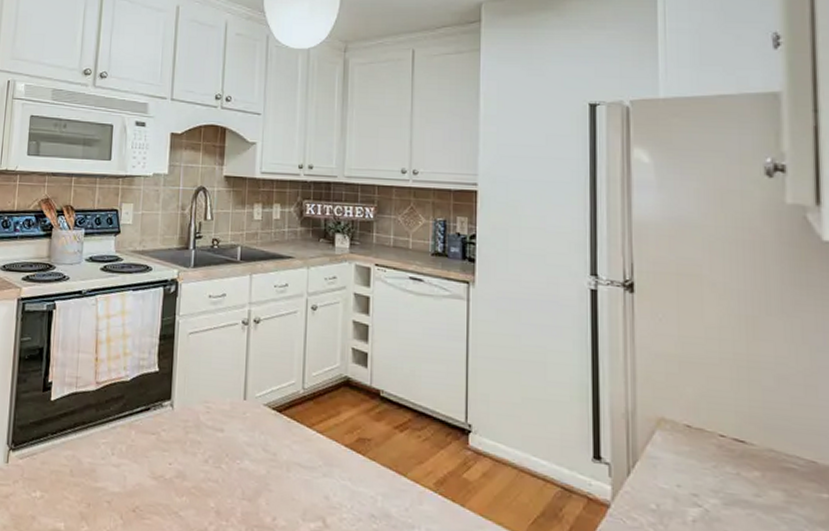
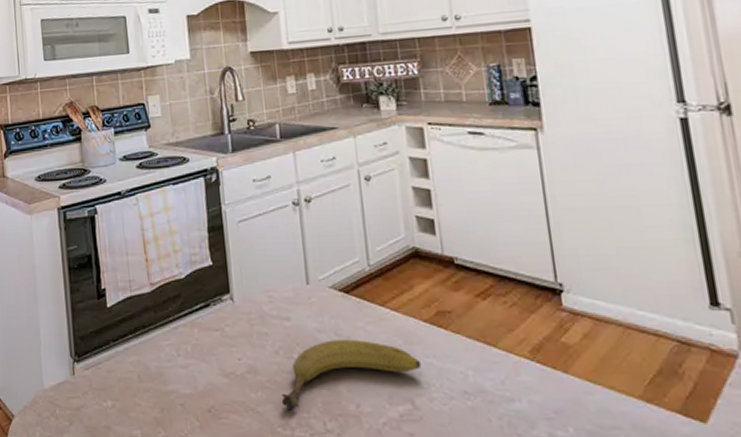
fruit: none [203,454,337,516] -> present [281,340,422,409]

